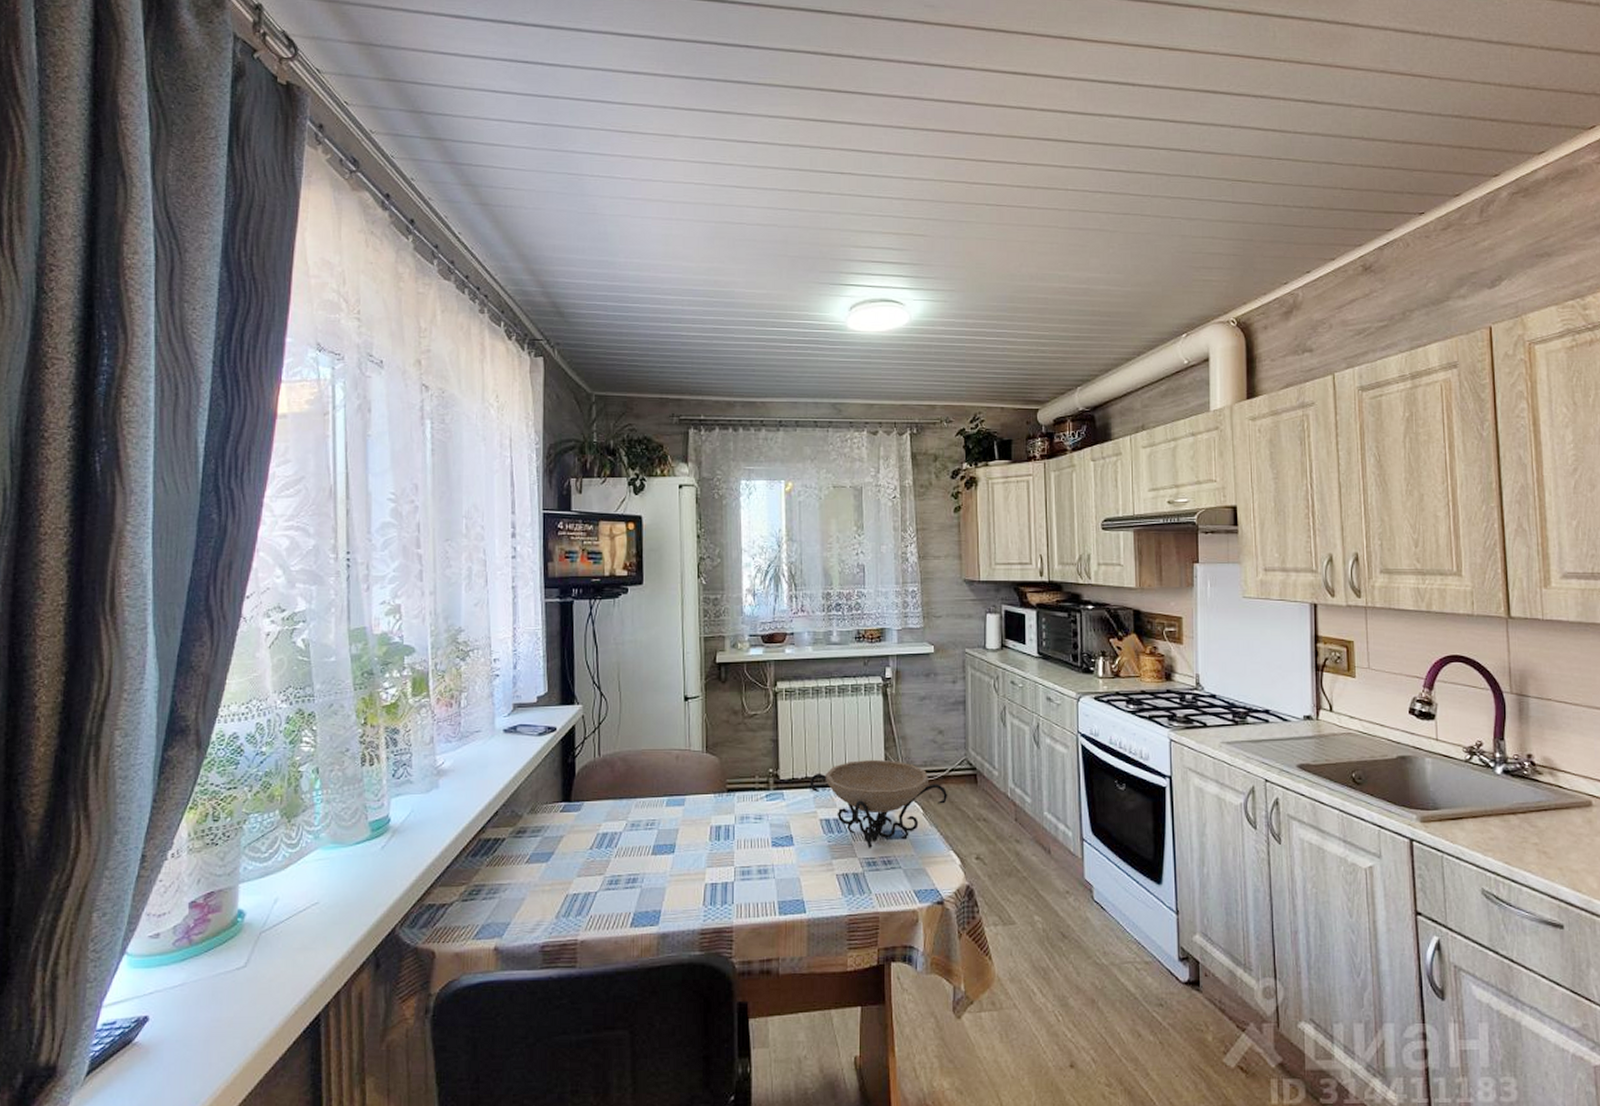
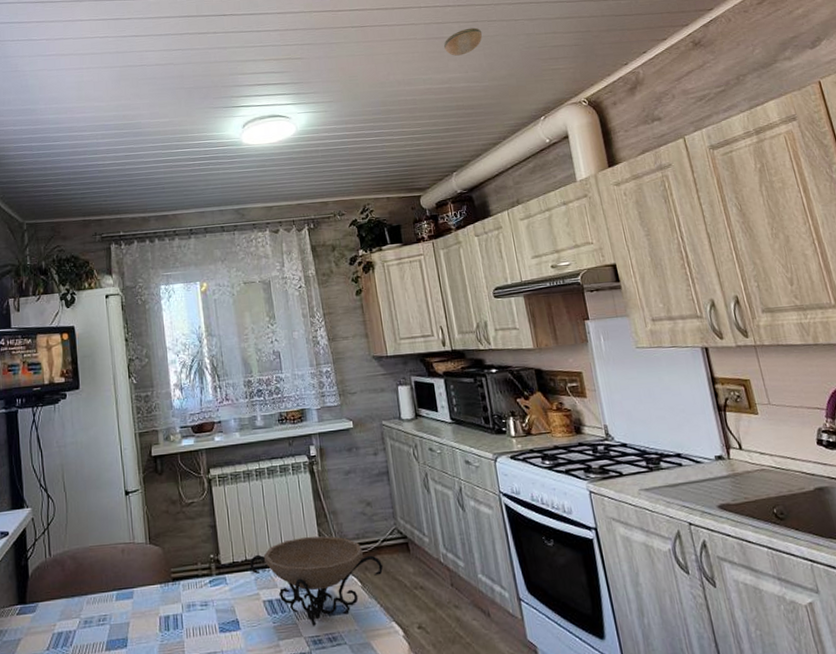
smoke detector: none [1087,221,1133,253] -> present [443,27,483,56]

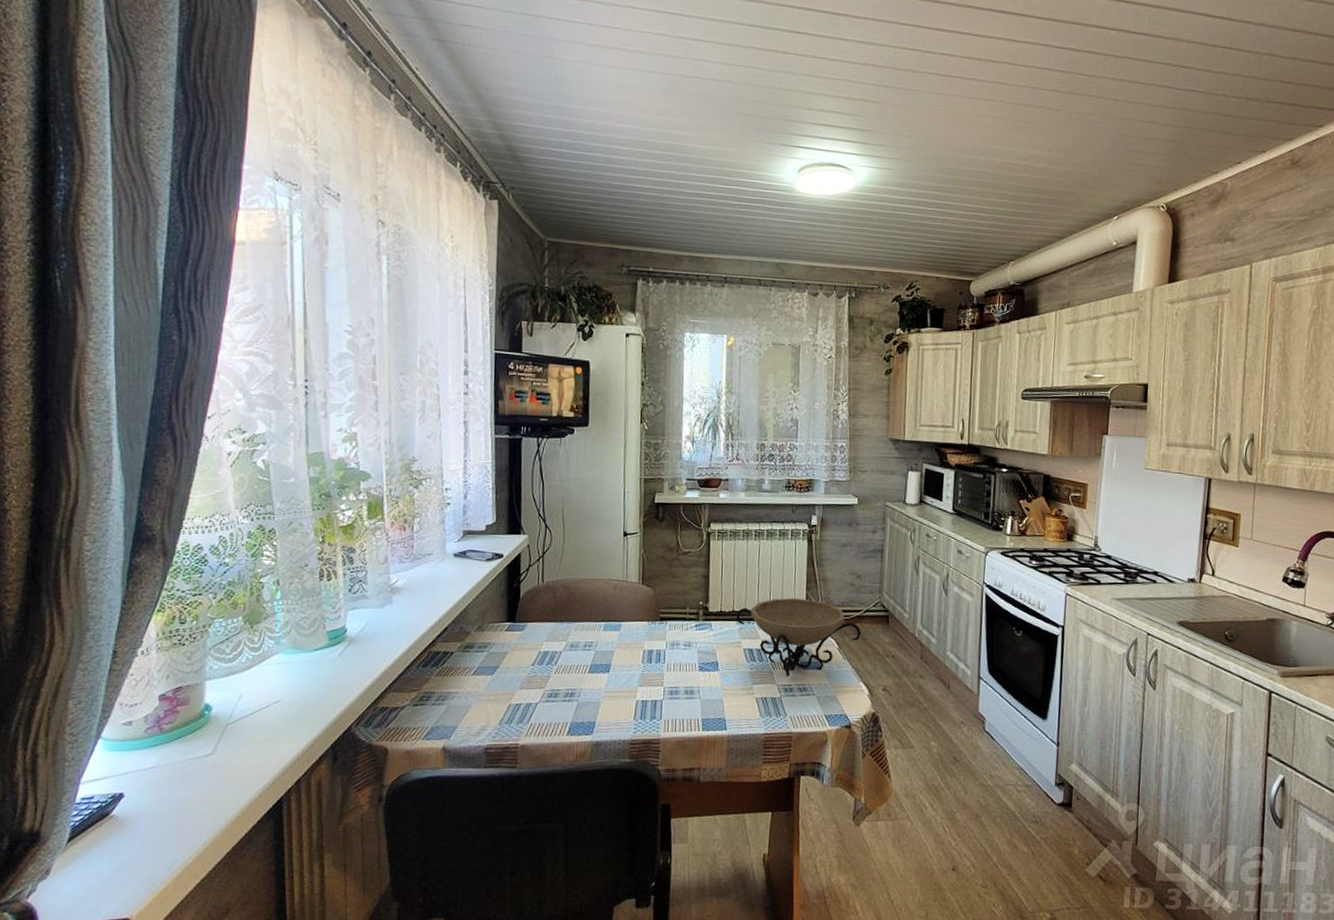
smoke detector: present [443,27,483,56] -> none [1031,99,1077,131]

